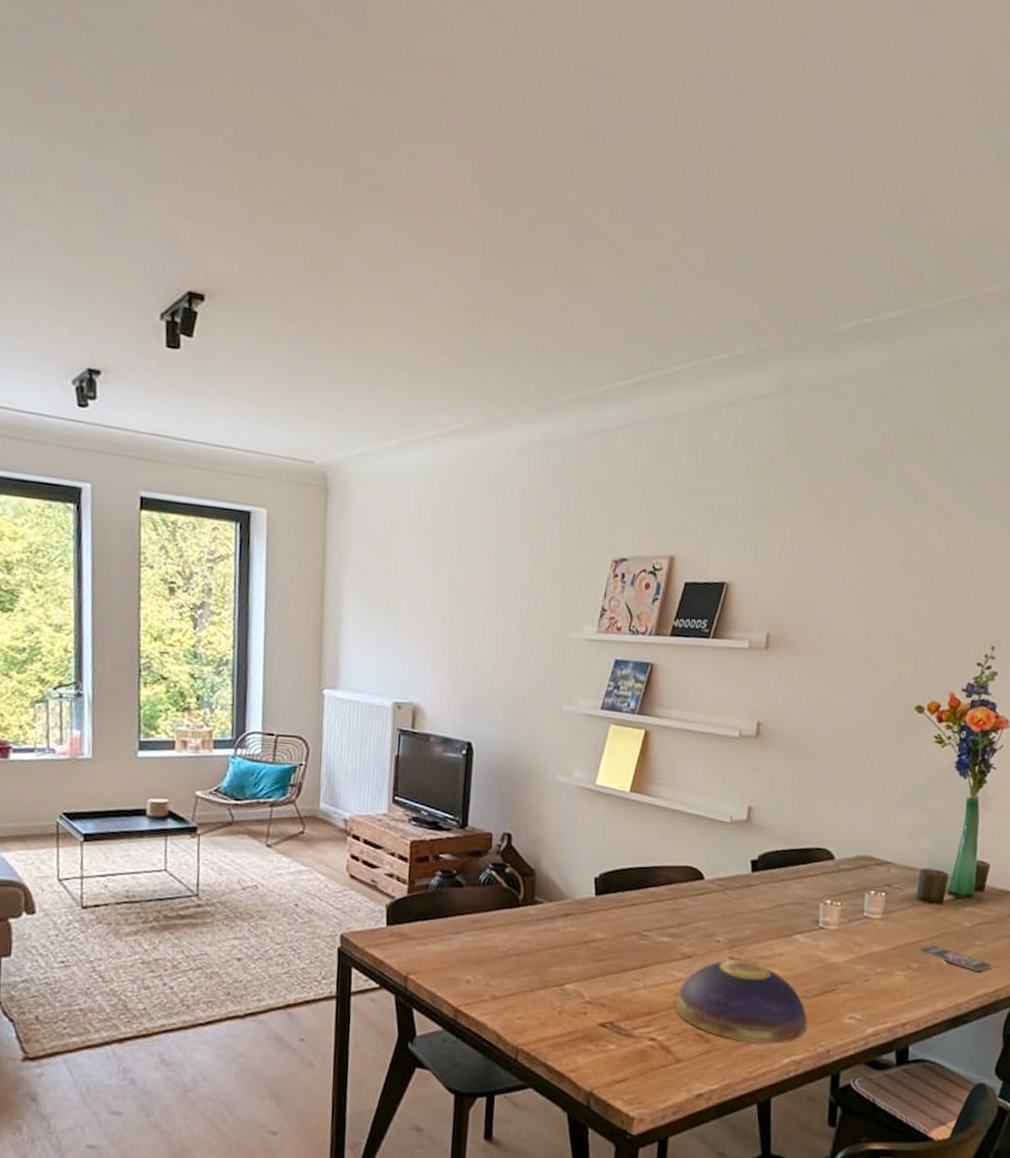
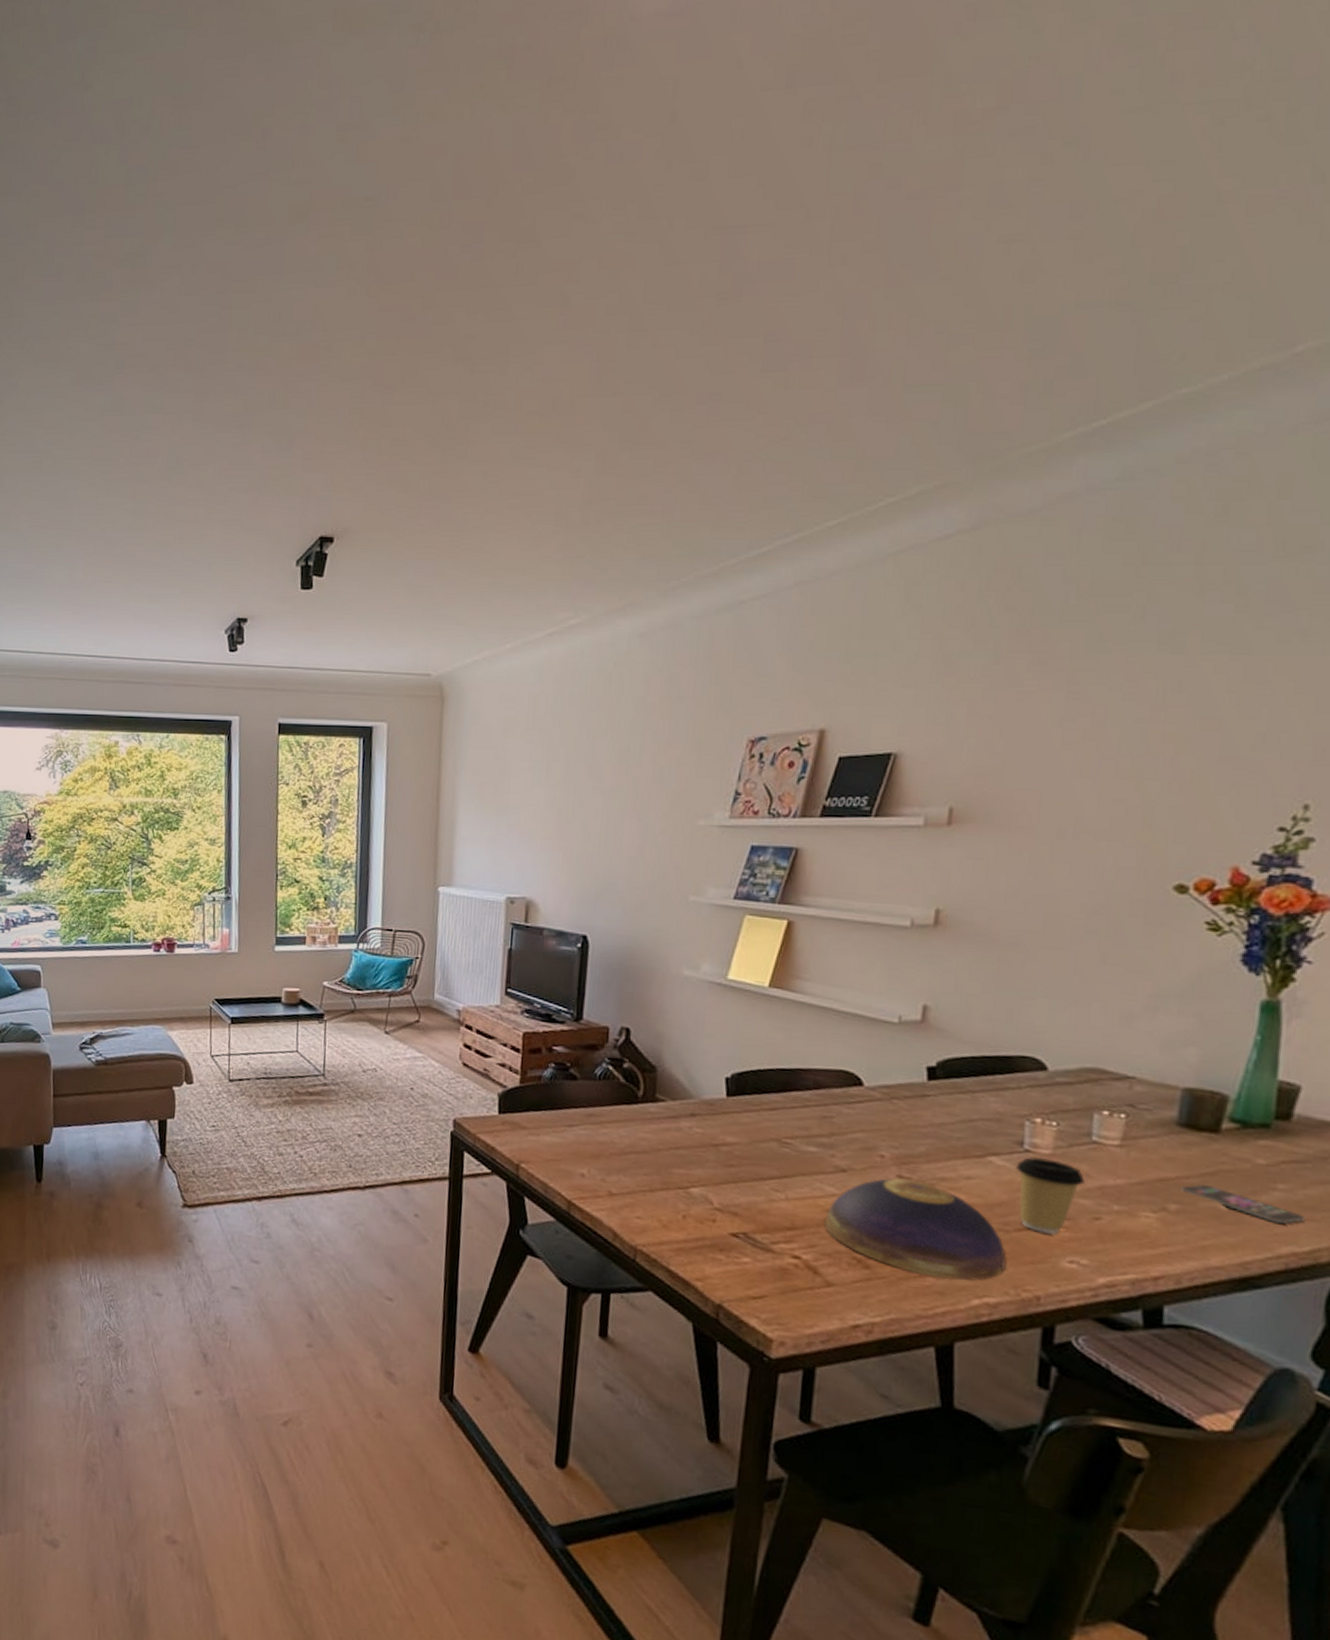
coffee cup: none [813,932,859,997] -> present [1015,1157,1085,1235]

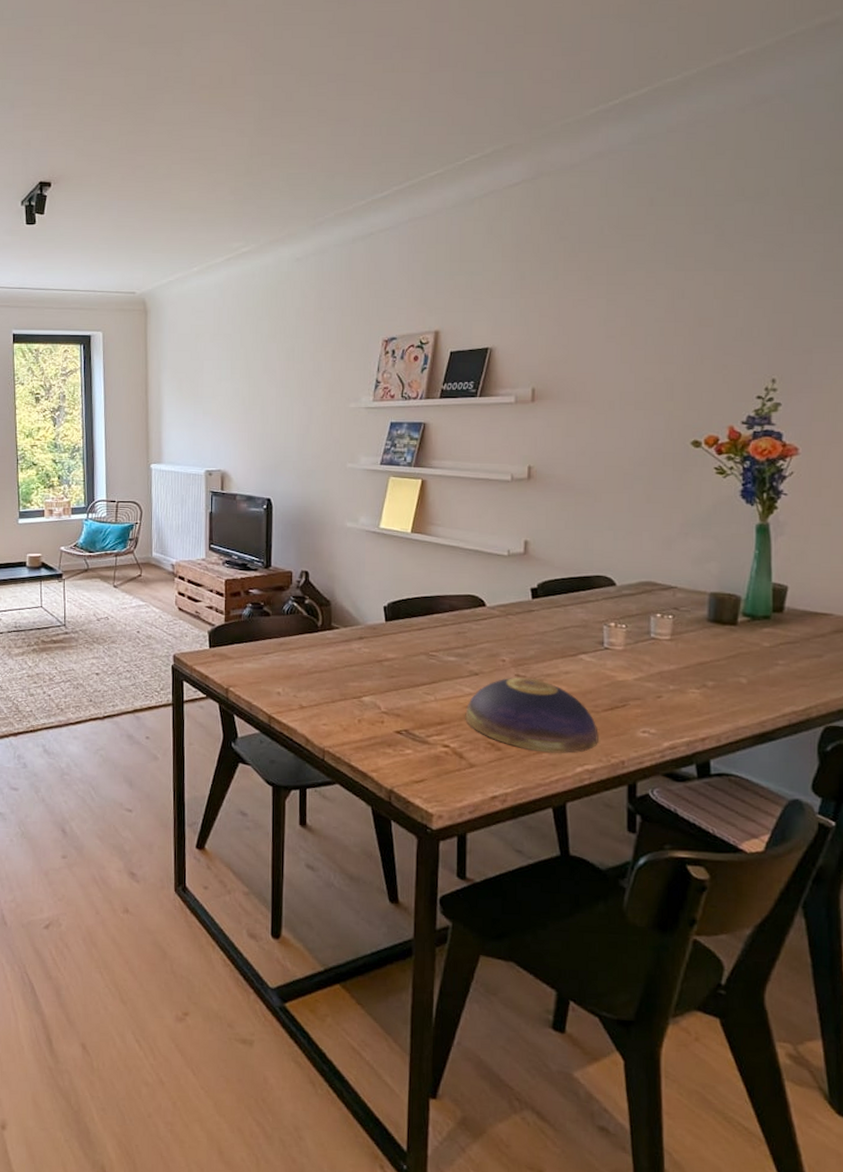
coffee cup: present [1015,1157,1085,1235] -> none [599,652,648,712]
smartphone: present [1181,1184,1306,1225] -> none [715,664,799,691]

